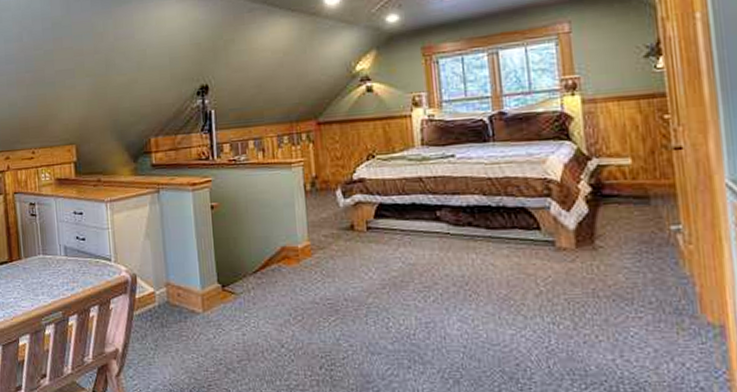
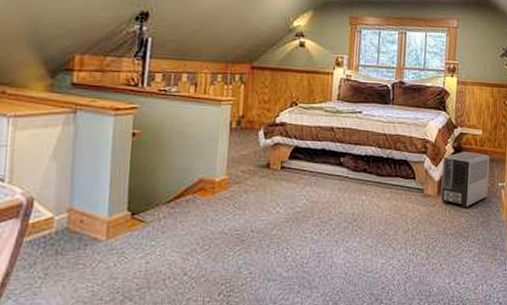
air purifier: none [577,187,656,263] -> present [440,151,490,209]

